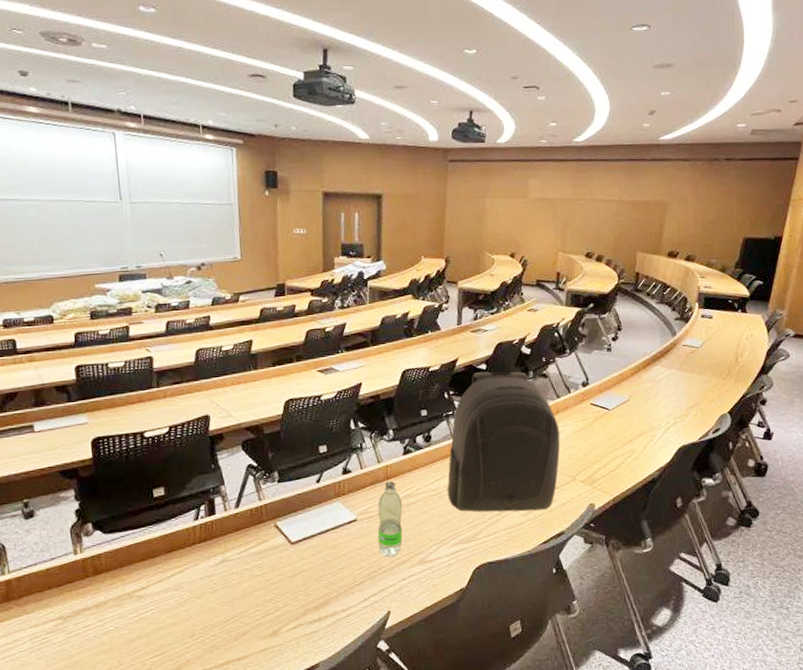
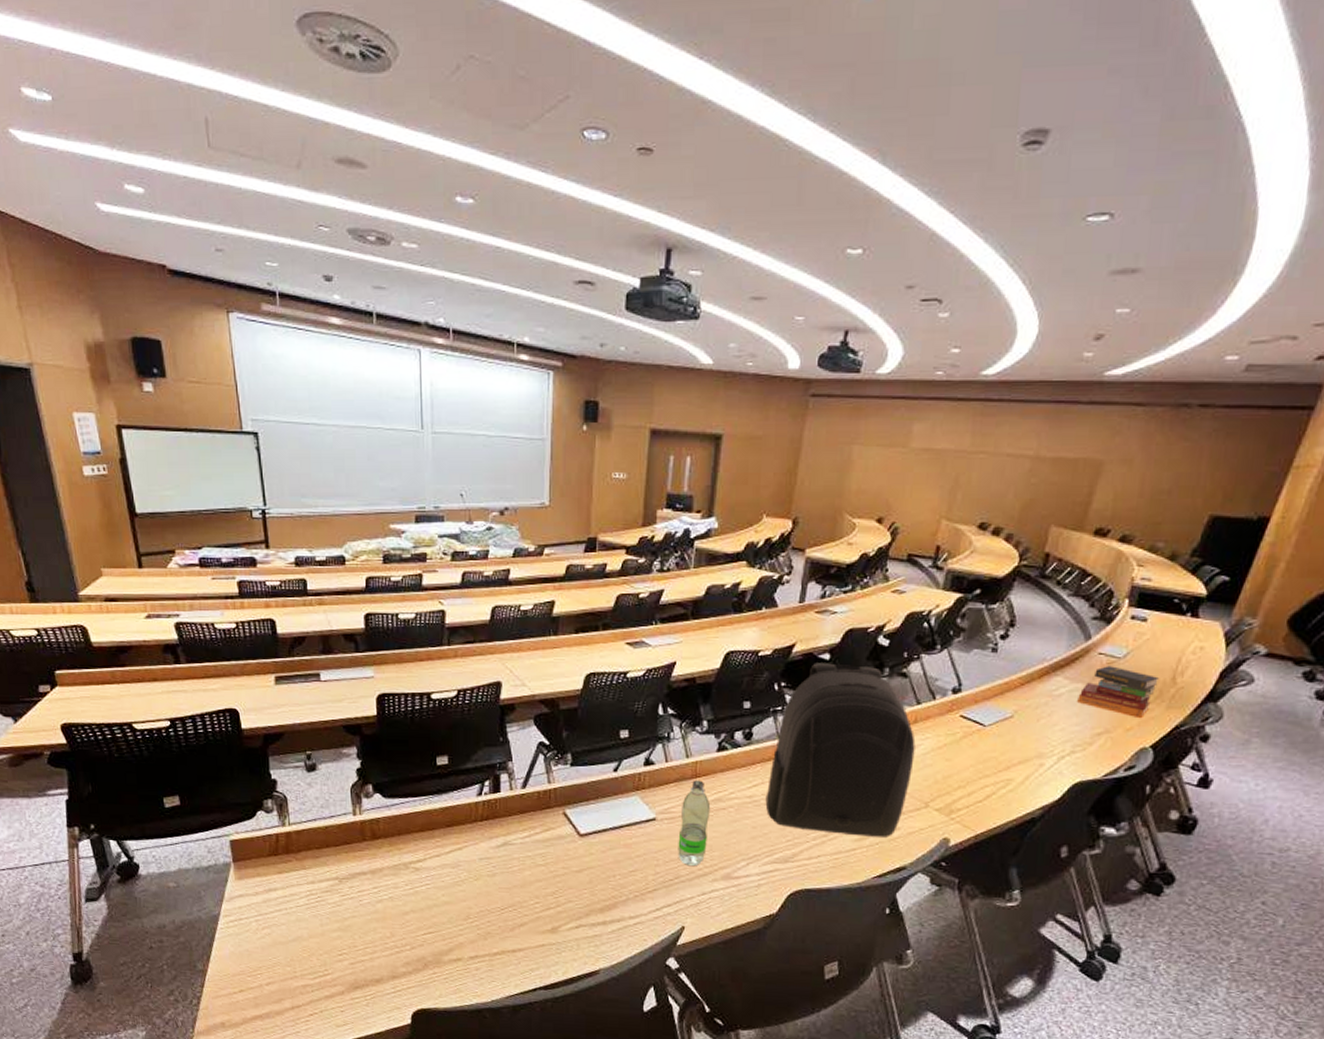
books: none [673,354,726,392] -> present [1077,666,1159,719]

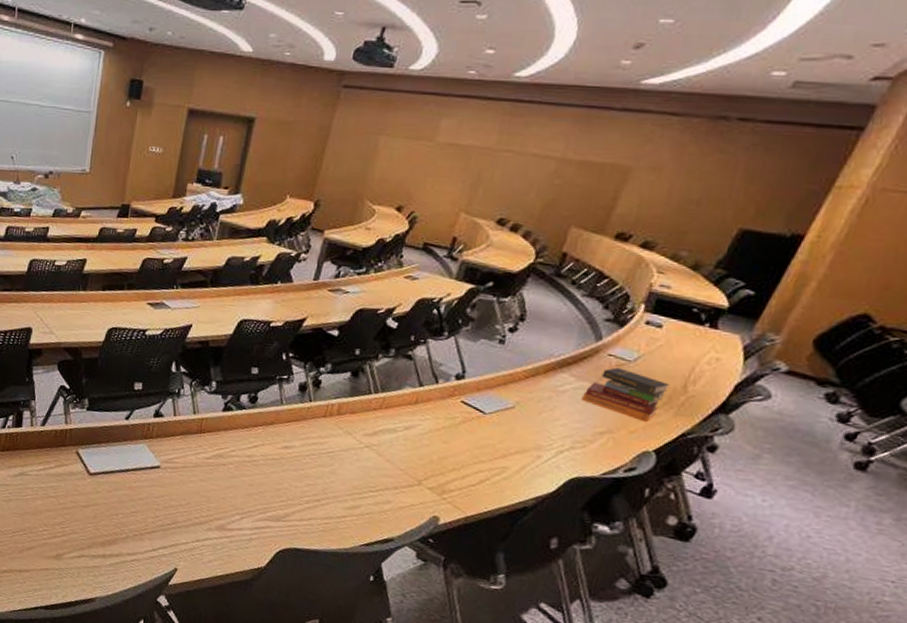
bottle: present [678,780,711,866] -> none [177,435,212,514]
backpack: present [765,663,916,837] -> none [263,338,415,509]

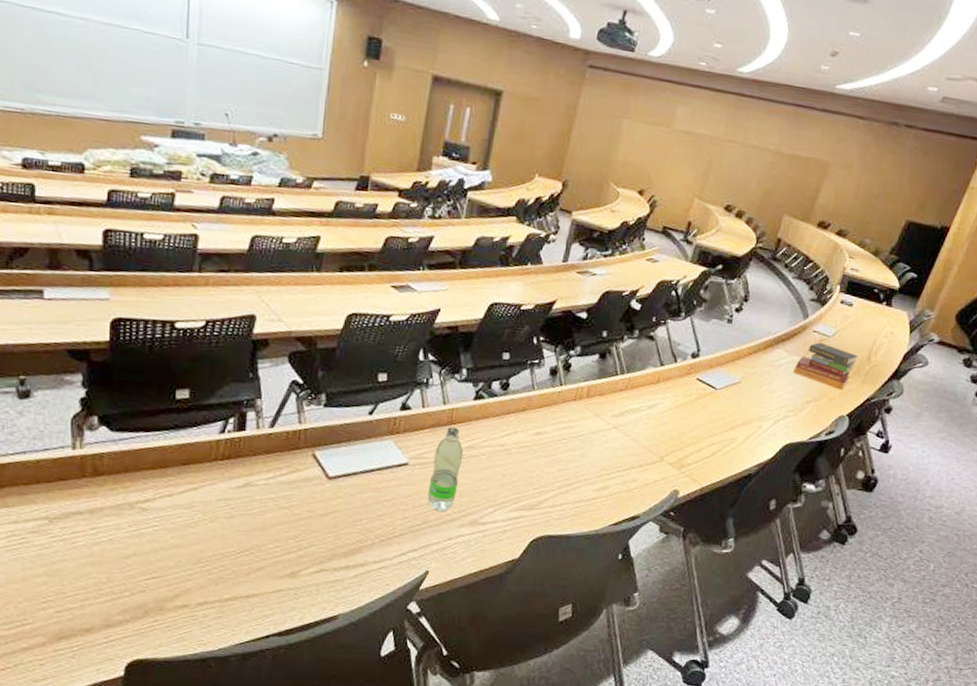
bottle: none [177,435,212,514] -> present [427,427,464,511]

